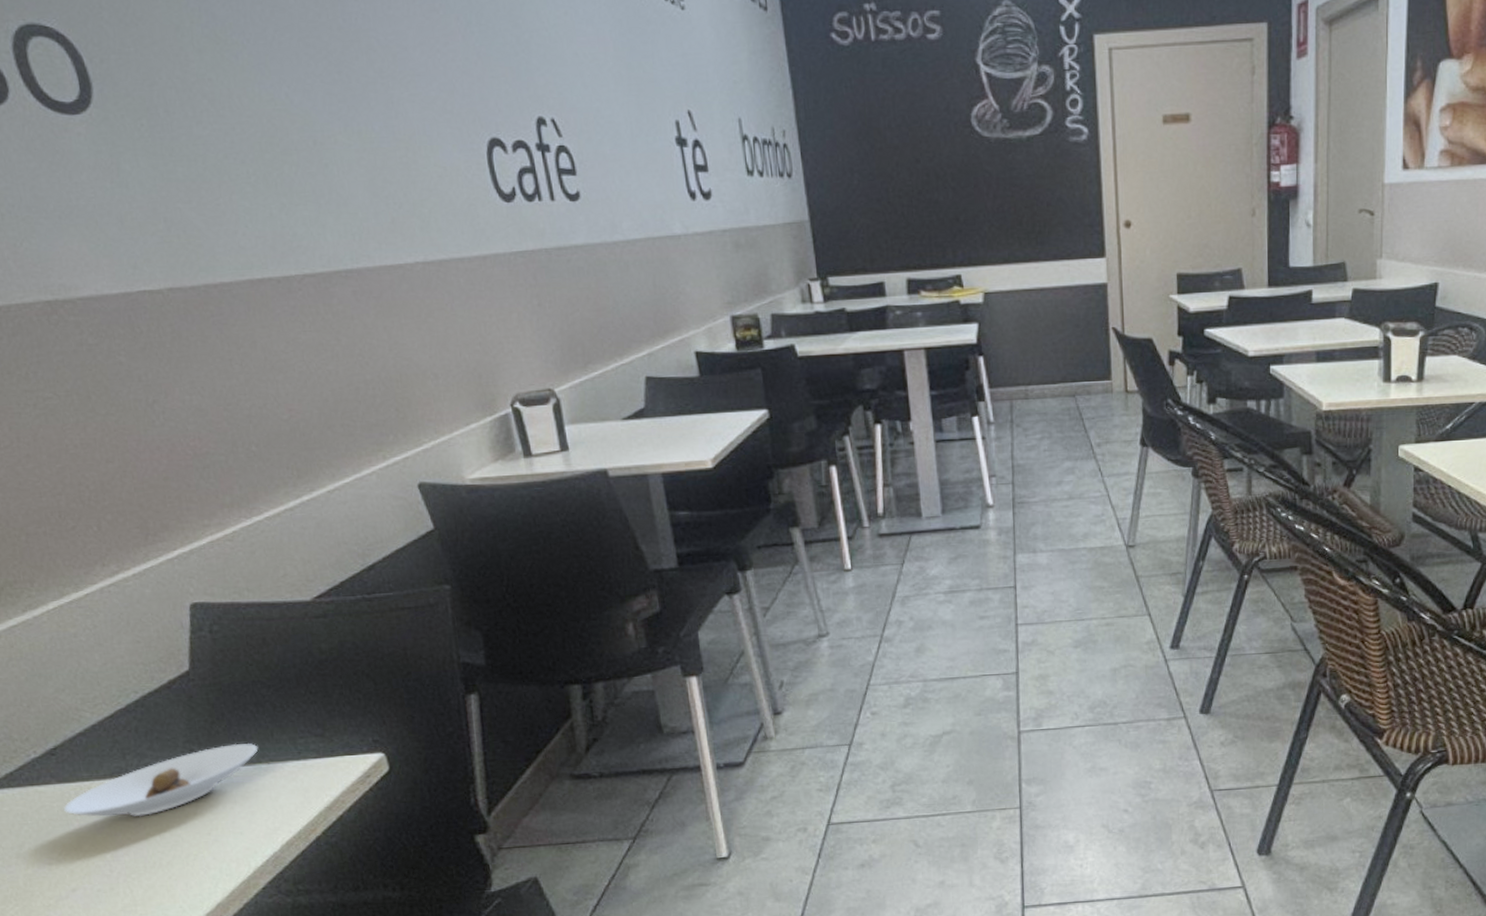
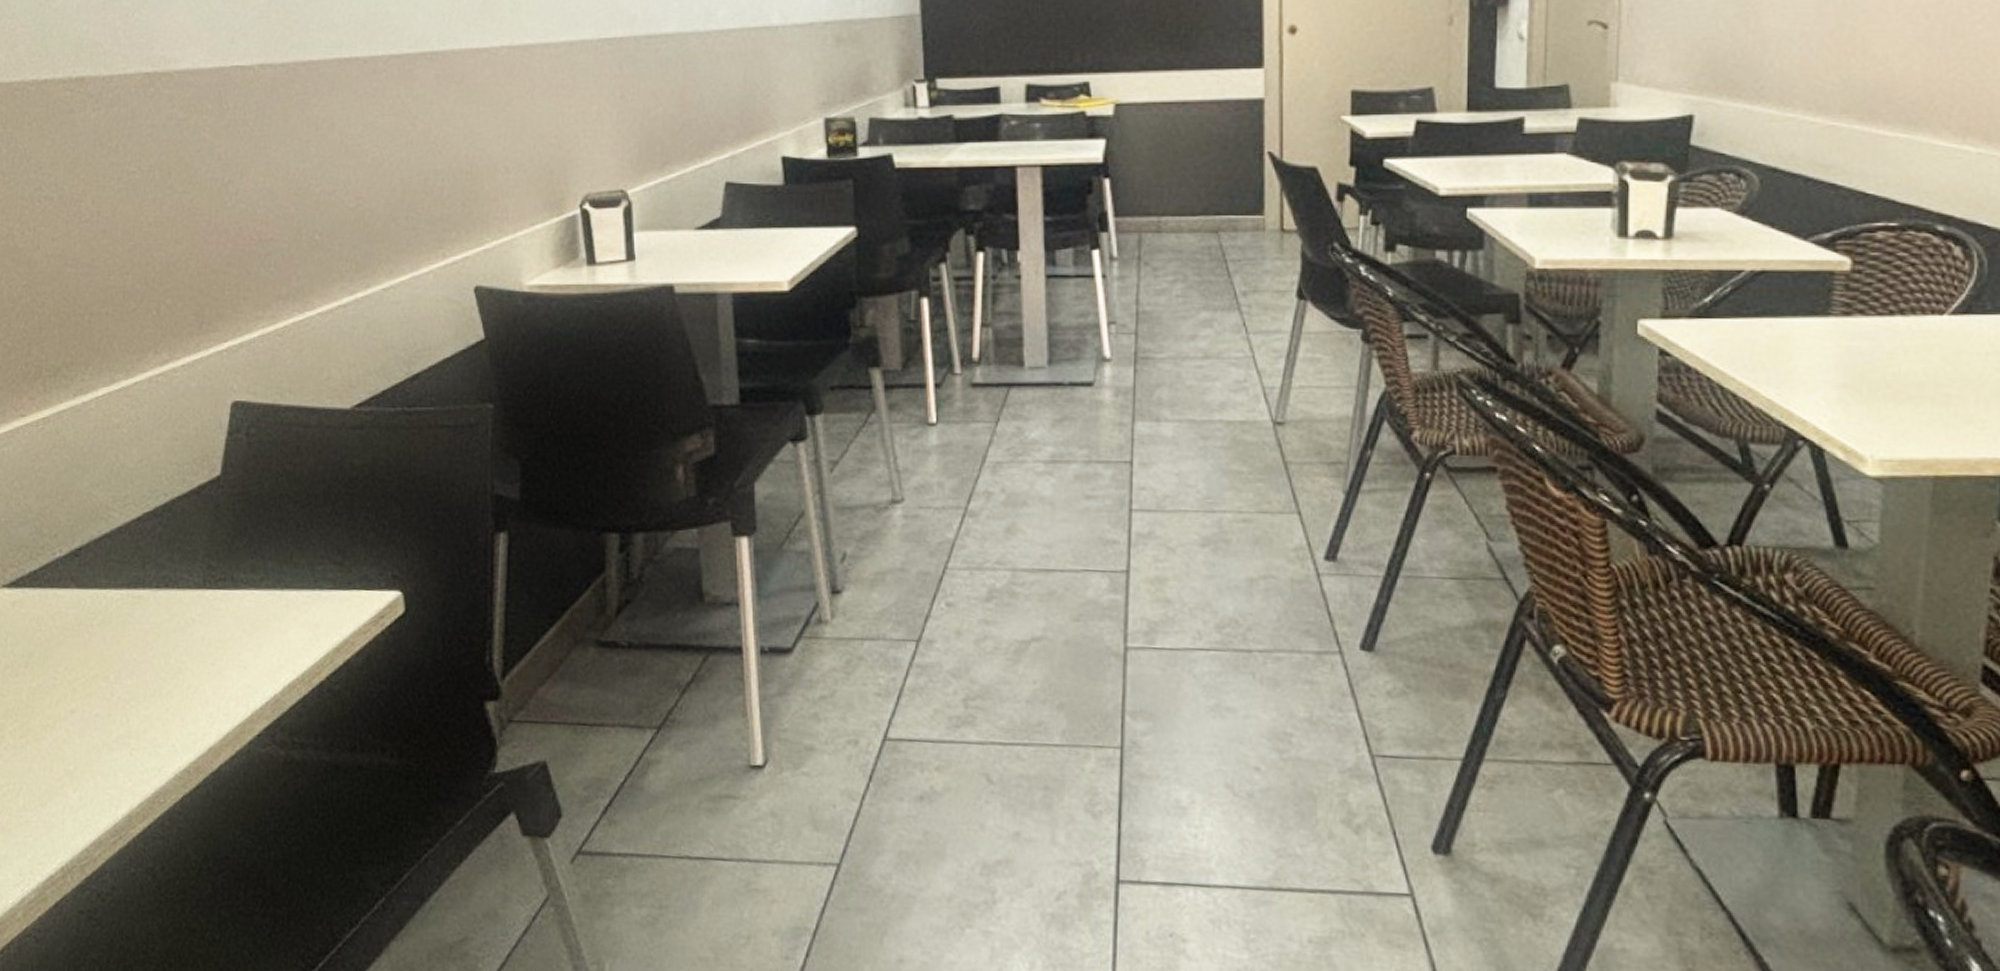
saucer: present [63,743,258,817] -> none [77,563,276,636]

